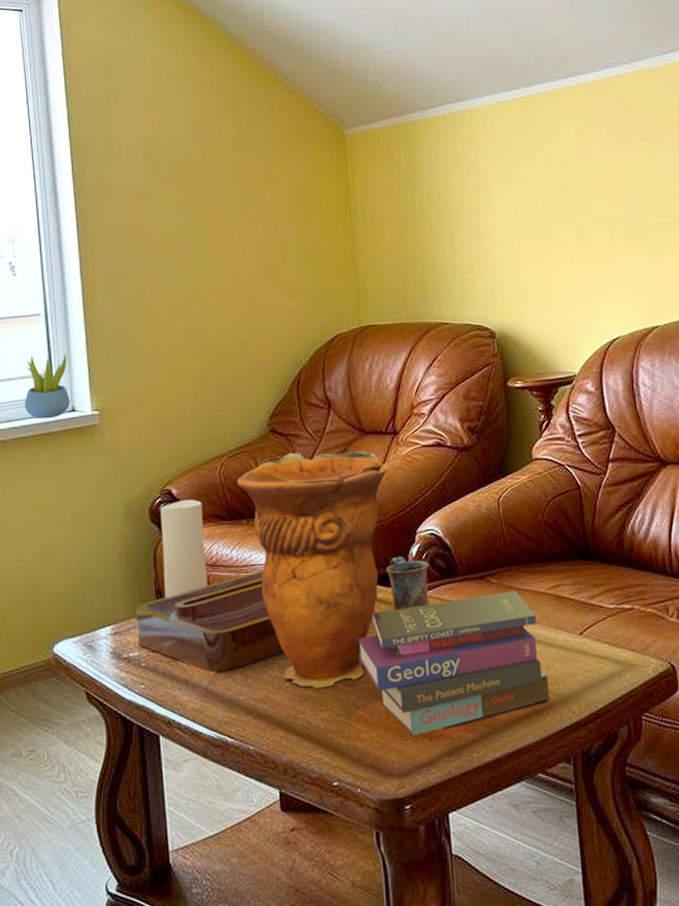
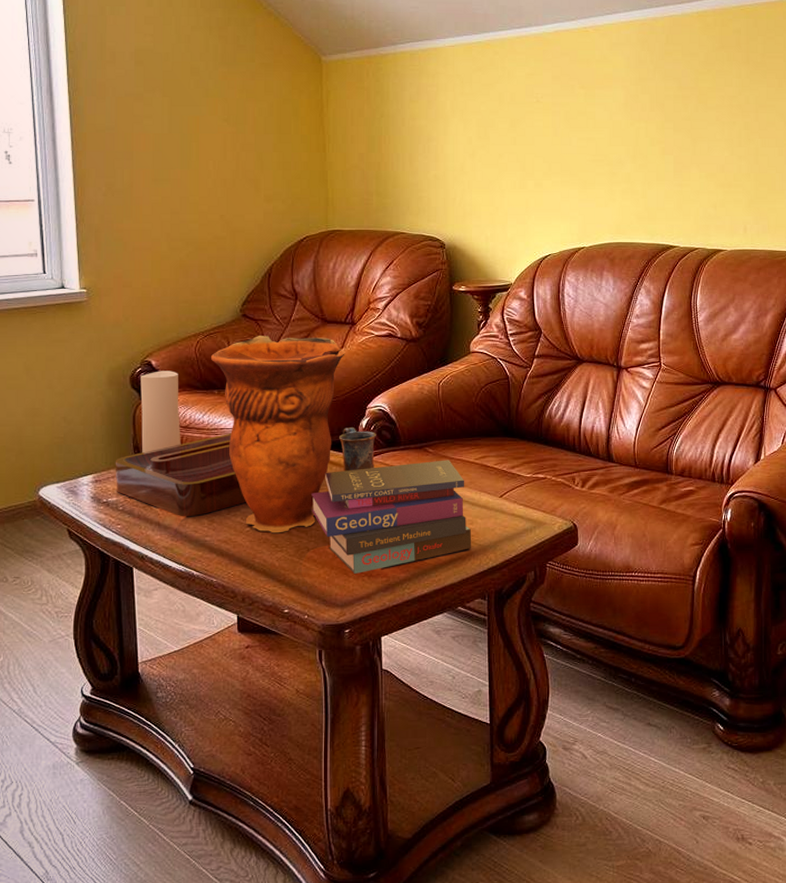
succulent plant: present [24,353,70,419] -> none [16,236,60,294]

